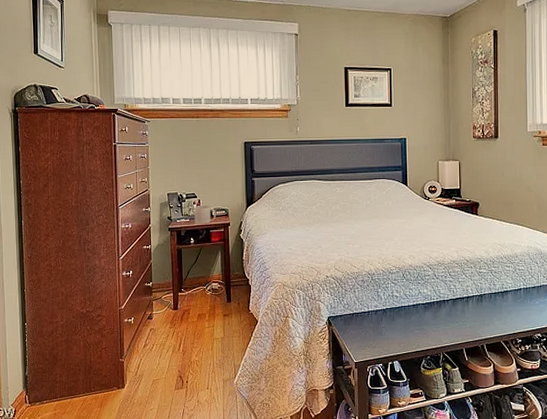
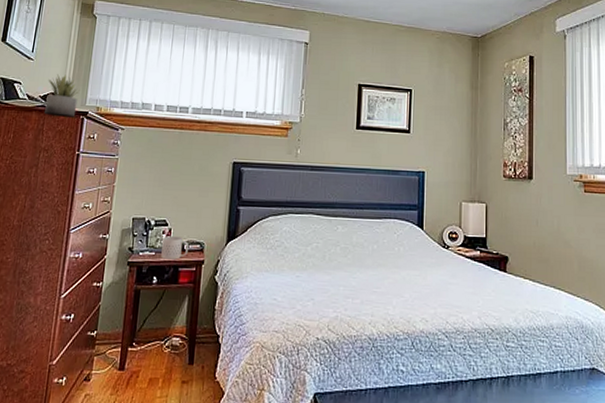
succulent plant: none [79,78,108,115] -> present [44,74,79,117]

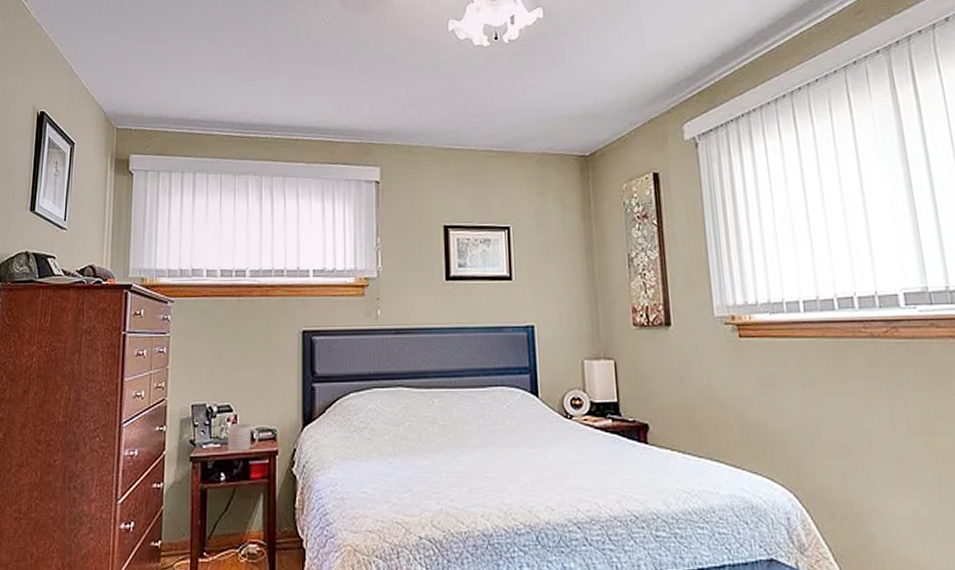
succulent plant: present [44,74,79,117] -> none [83,243,120,293]

